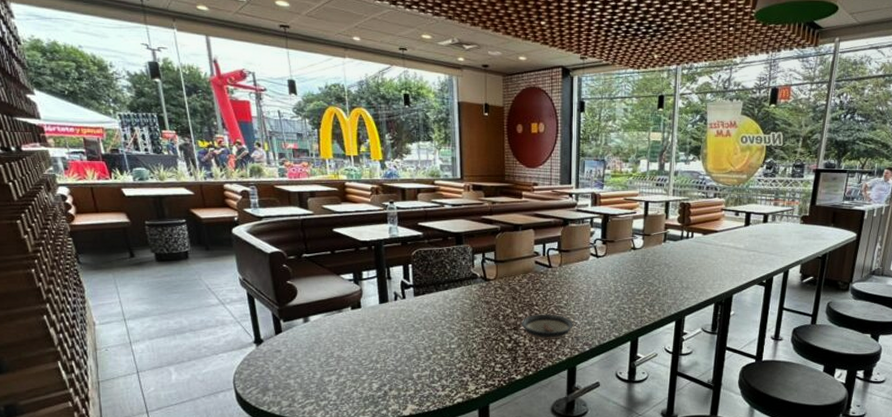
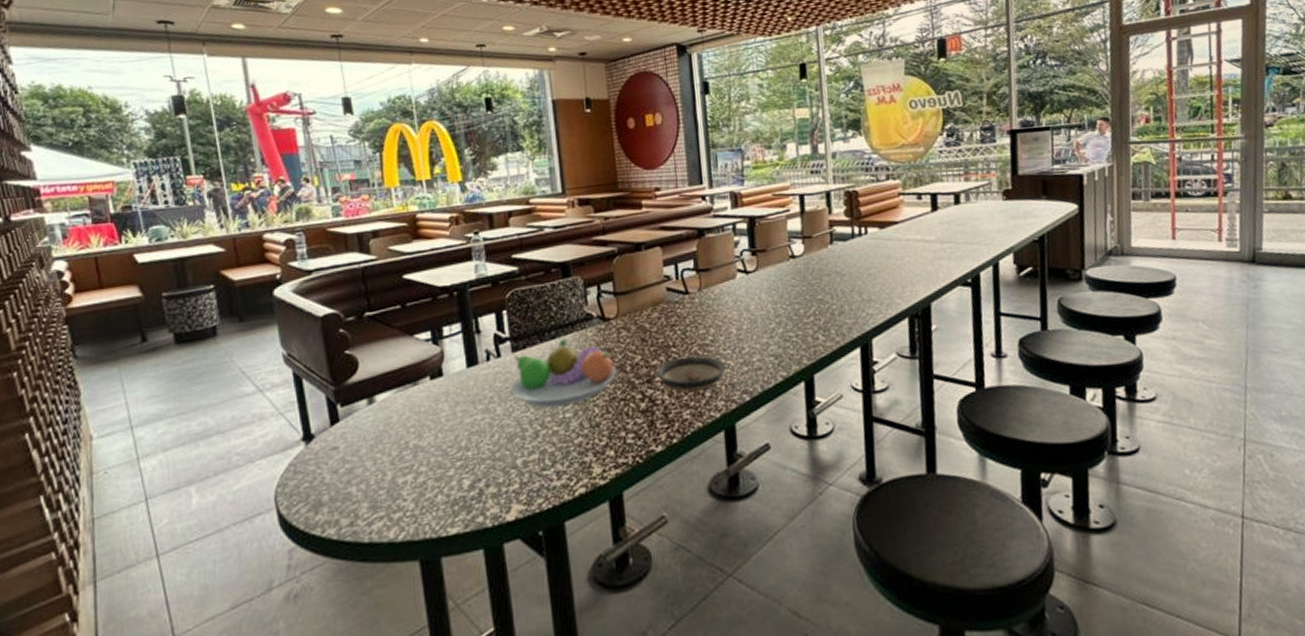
fruit bowl: none [411,290,493,340] -> present [510,338,618,409]

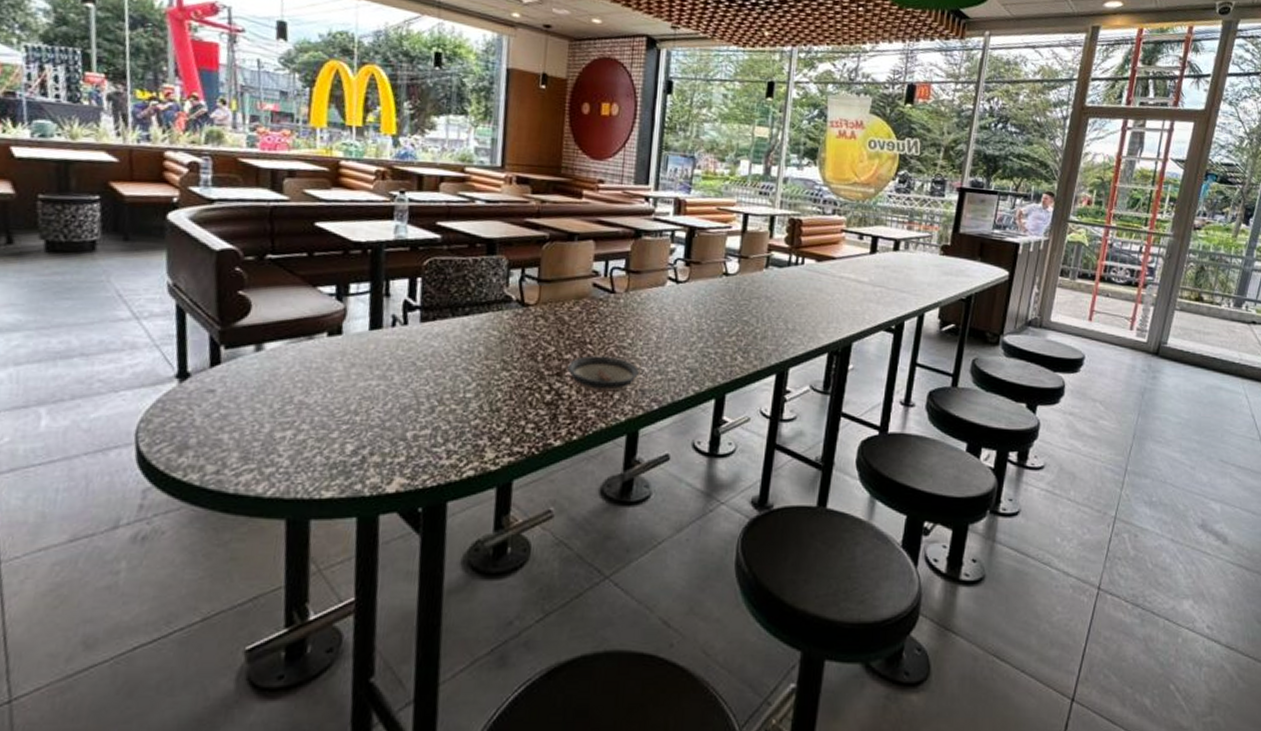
fruit bowl: present [510,338,618,409] -> none [412,317,528,386]

